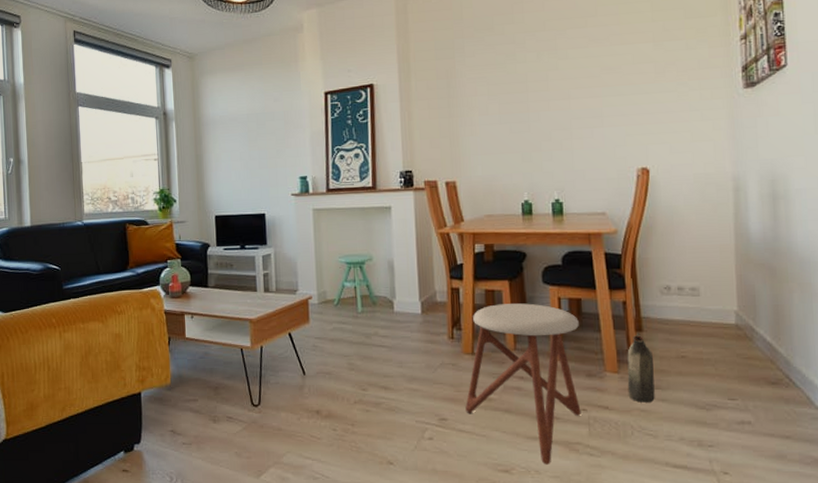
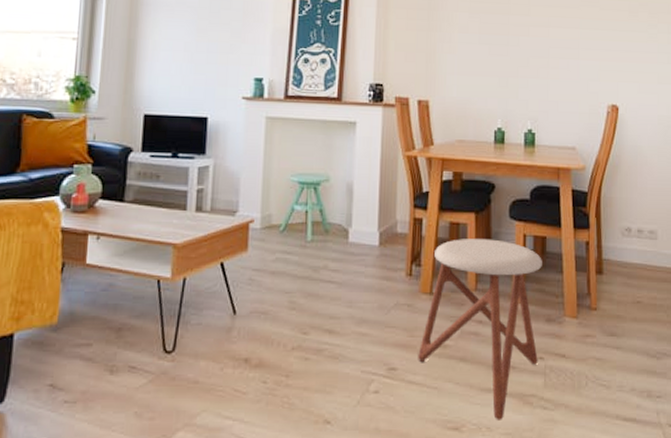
ceramic jug: present [627,333,655,402] -> none [585,275,611,350]

